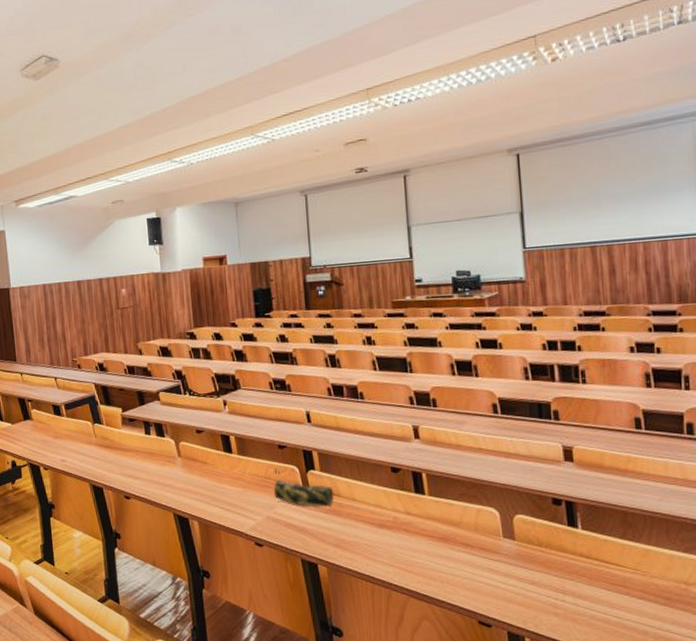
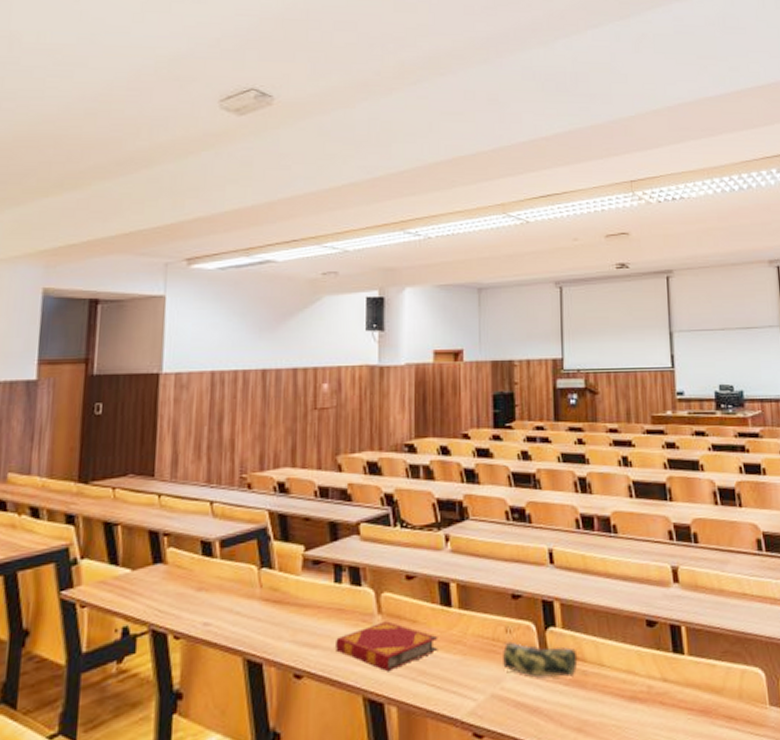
hardback book: none [150,462,225,496] -> present [336,621,438,671]

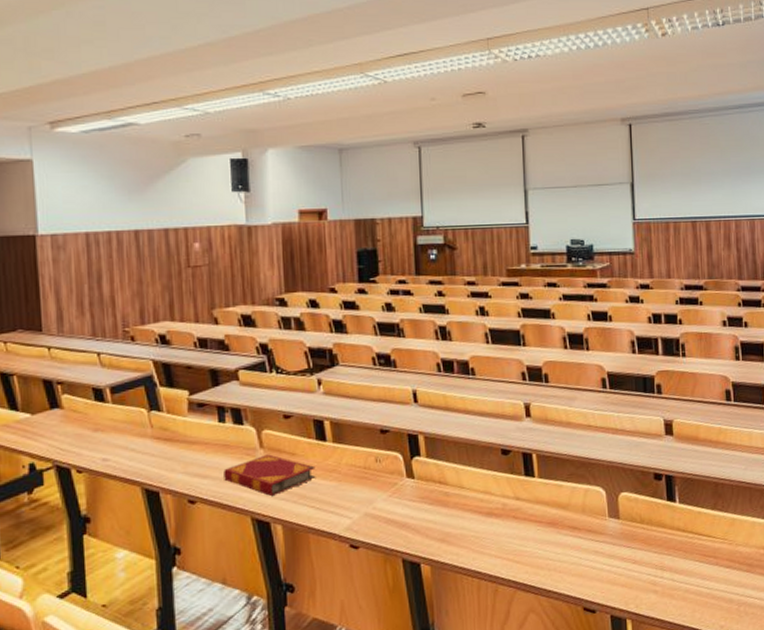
pencil case: present [503,641,578,677] -> none [374,469,441,498]

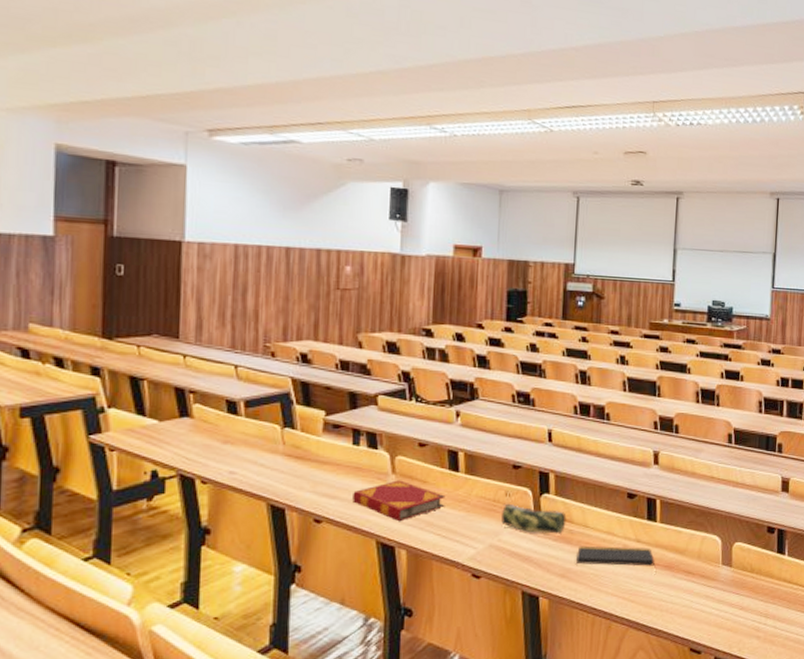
pencil case: none [374,469,441,498] -> present [501,503,567,534]
notepad: none [455,505,539,533] -> present [576,546,656,575]

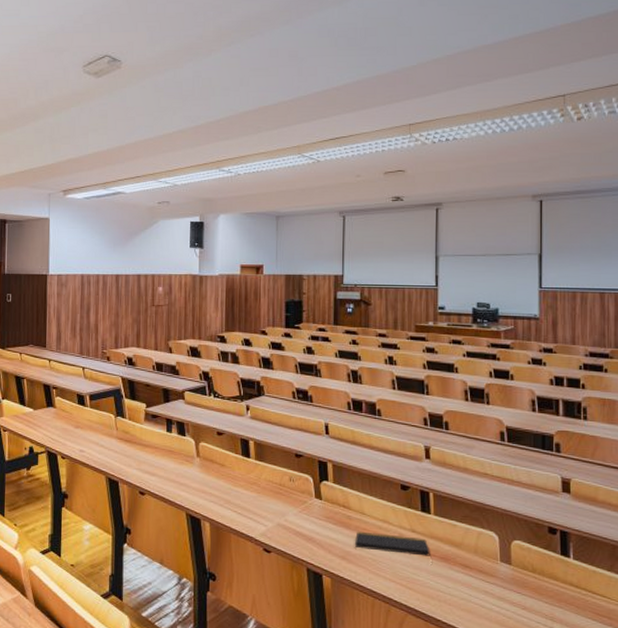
hardback book: present [352,480,446,521] -> none [167,463,240,497]
pencil case: present [501,503,567,534] -> none [287,488,345,519]

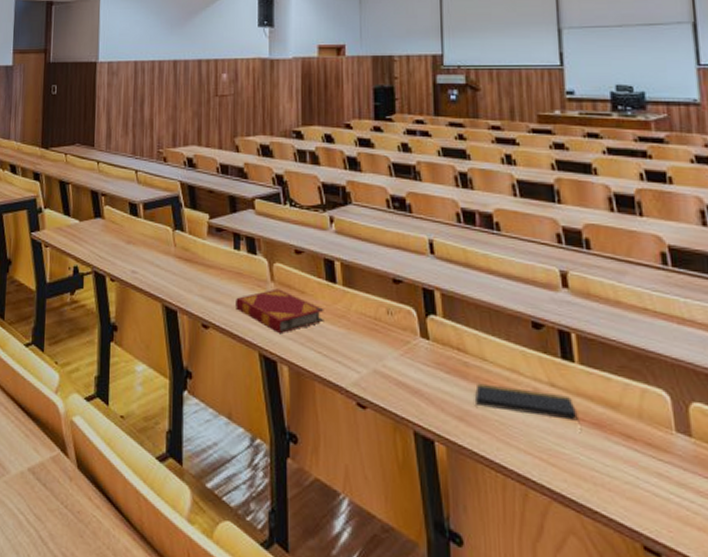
hardback book: none [167,463,240,497] -> present [236,288,324,333]

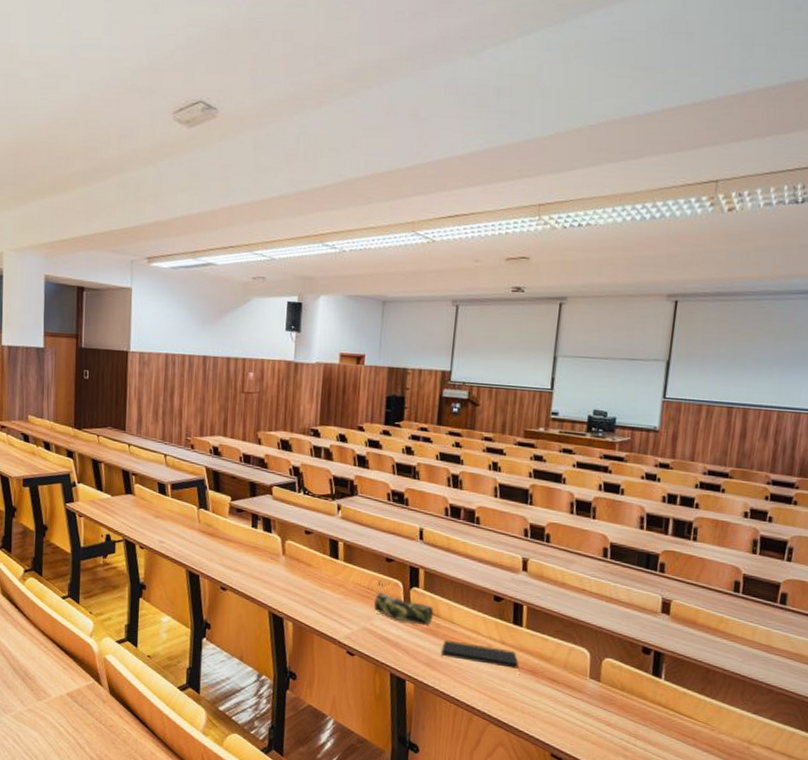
hardback book: present [236,288,324,333] -> none [251,561,326,597]
pencil case: none [385,323,459,366] -> present [374,592,434,626]

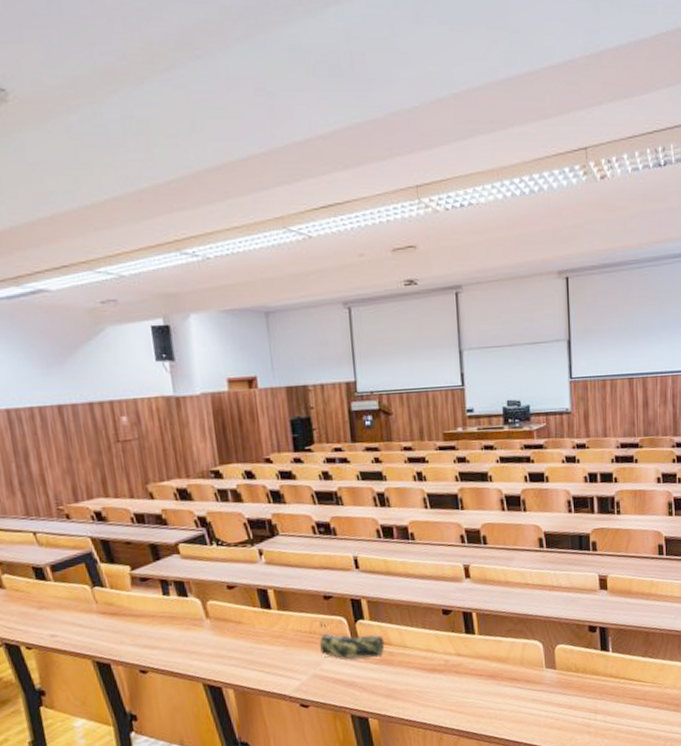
notepad: present [442,639,520,678] -> none [399,660,480,686]

